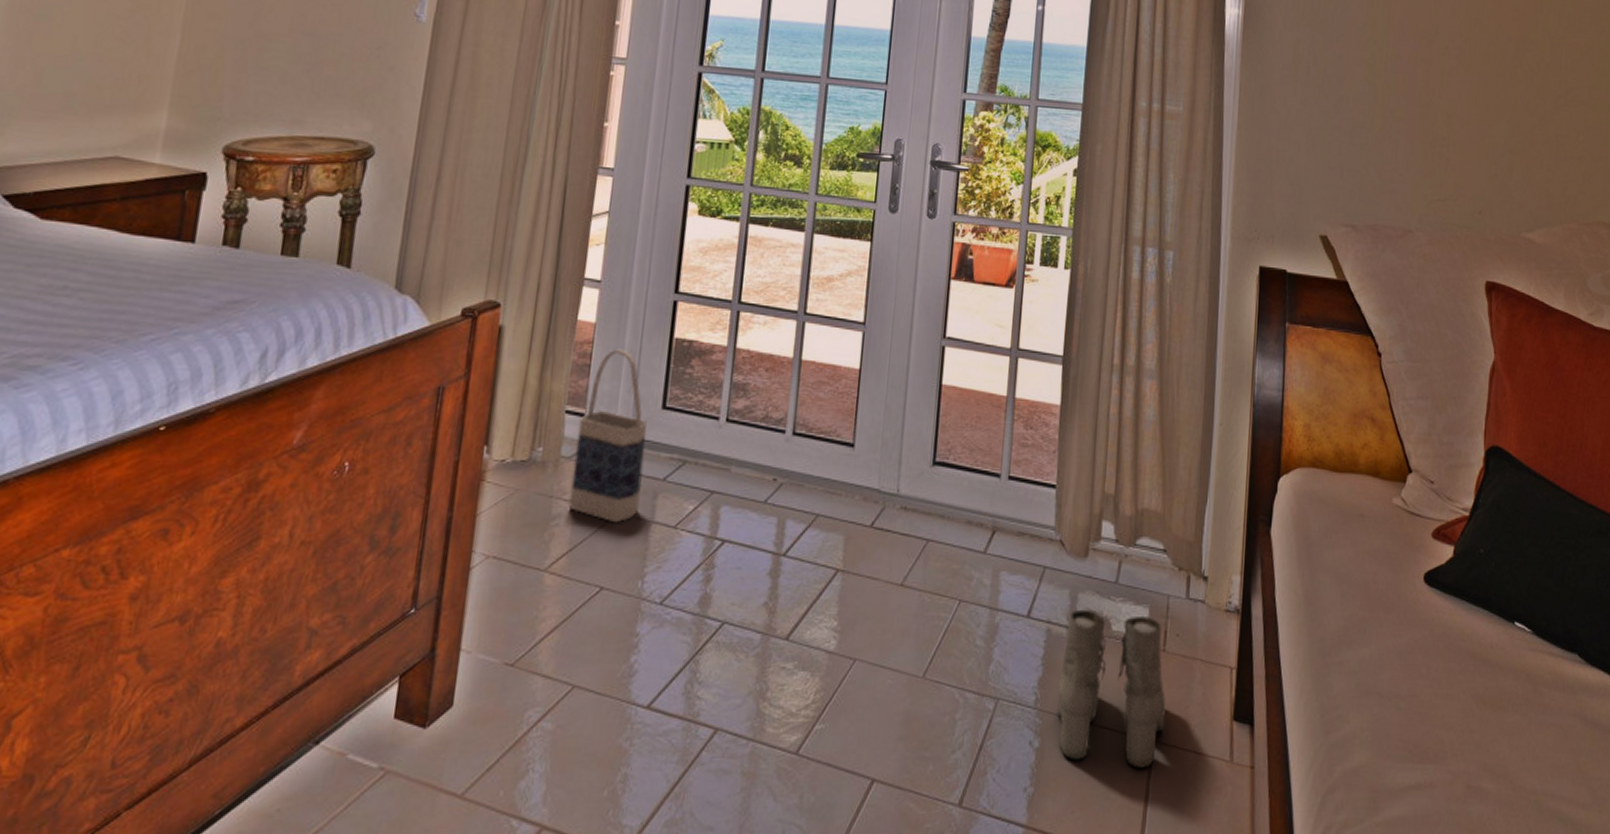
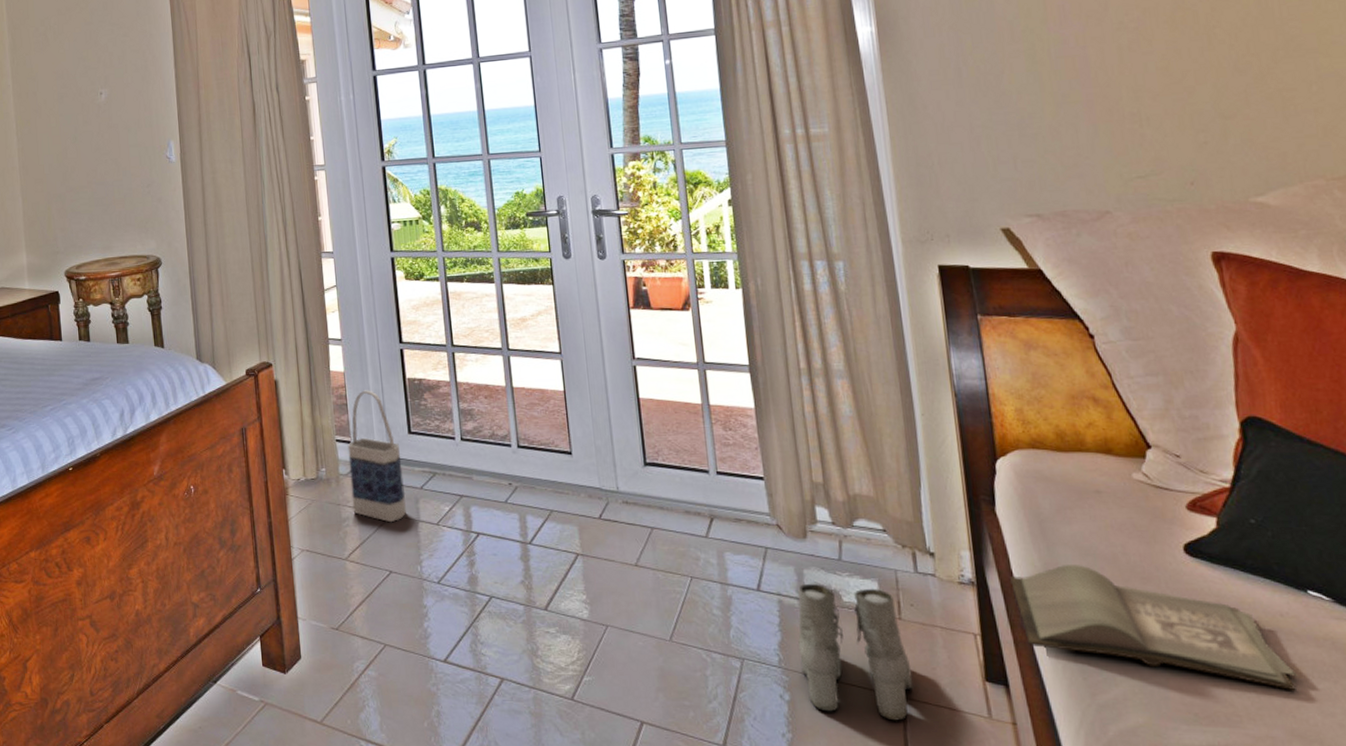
hardback book: none [1272,592,1496,725] -> present [1010,565,1298,691]

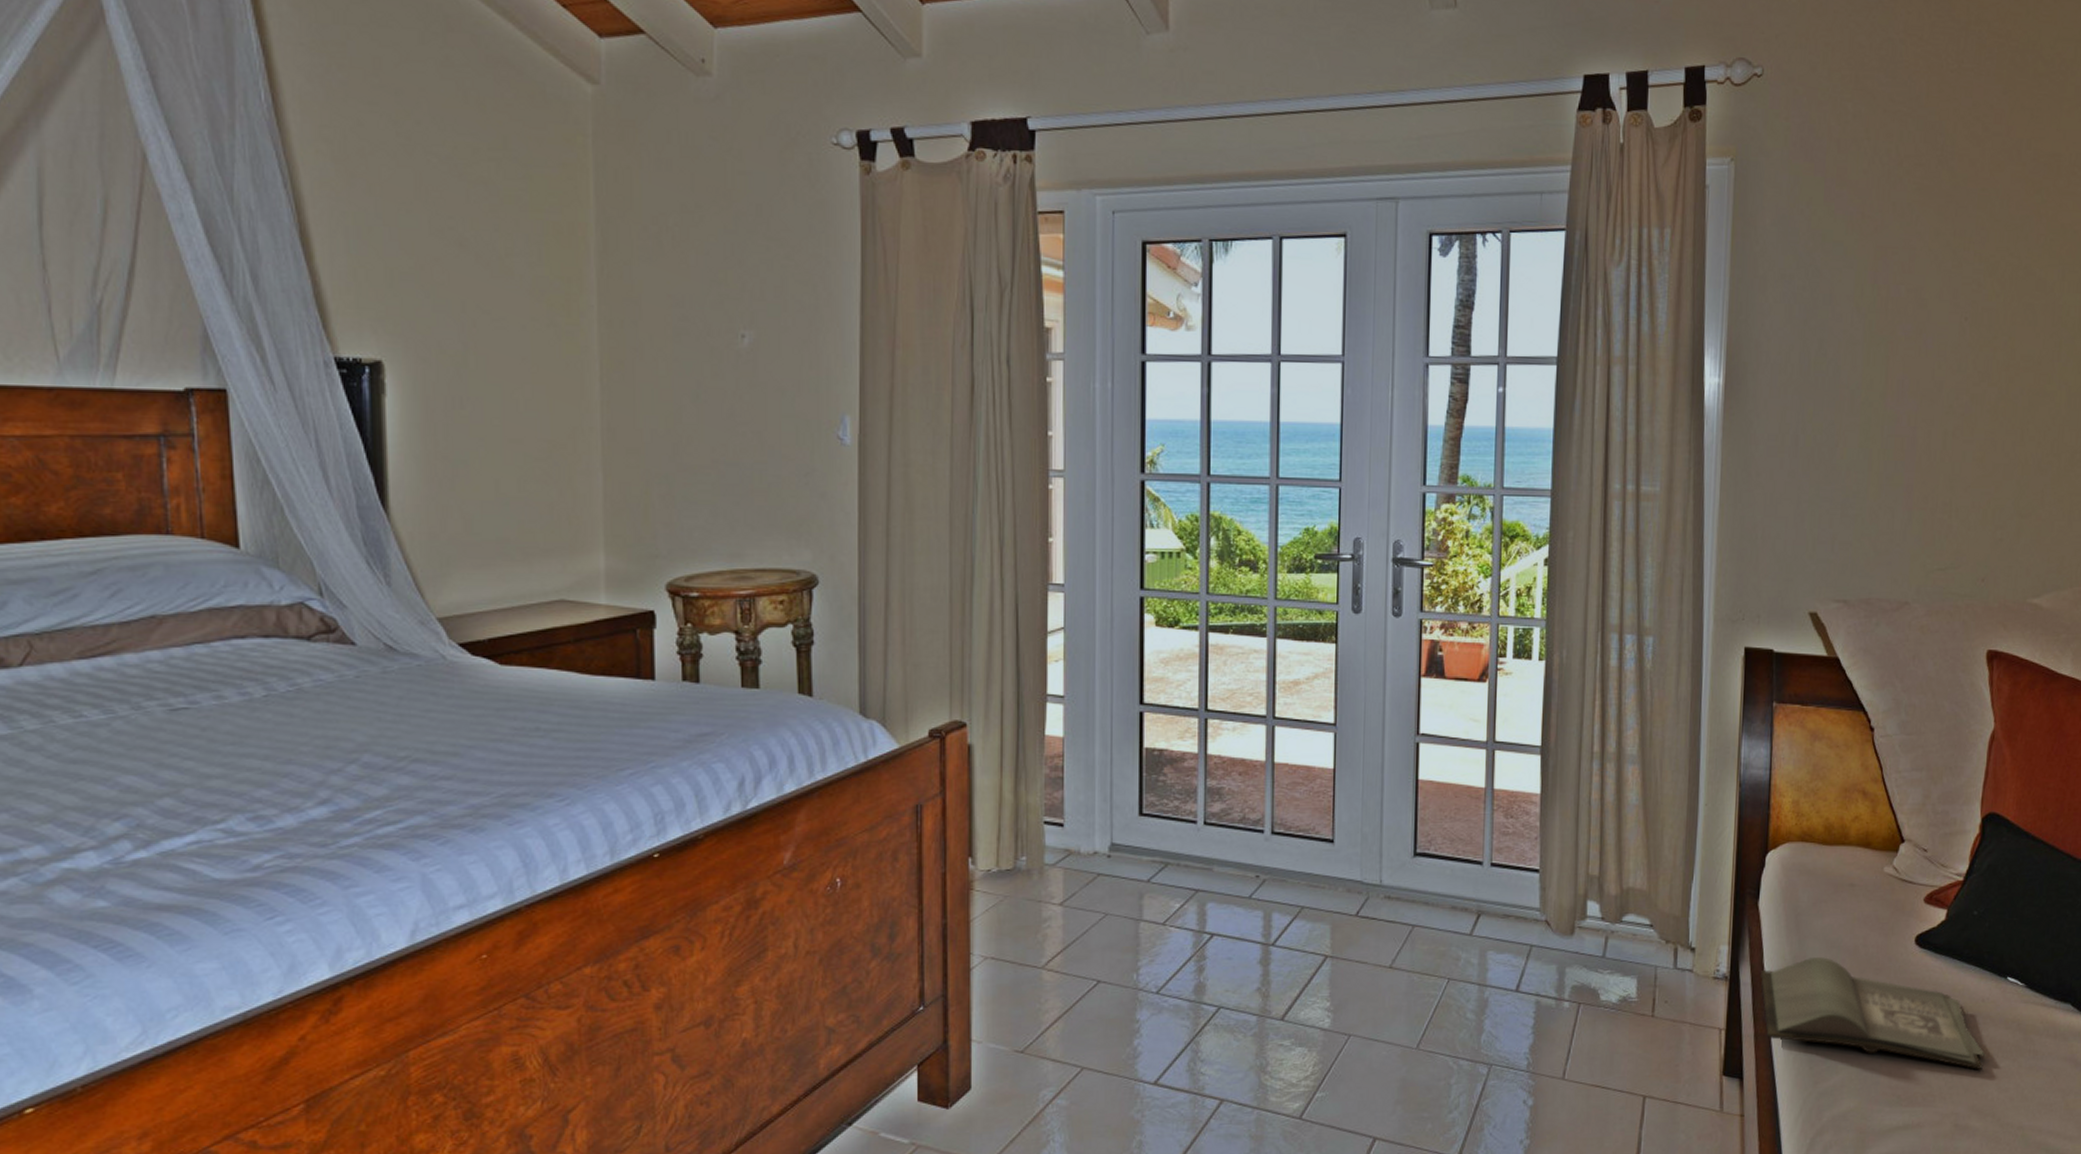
bag: present [347,390,406,523] -> none [1058,761,1128,923]
boots: present [798,583,914,721] -> none [1549,982,1656,1120]

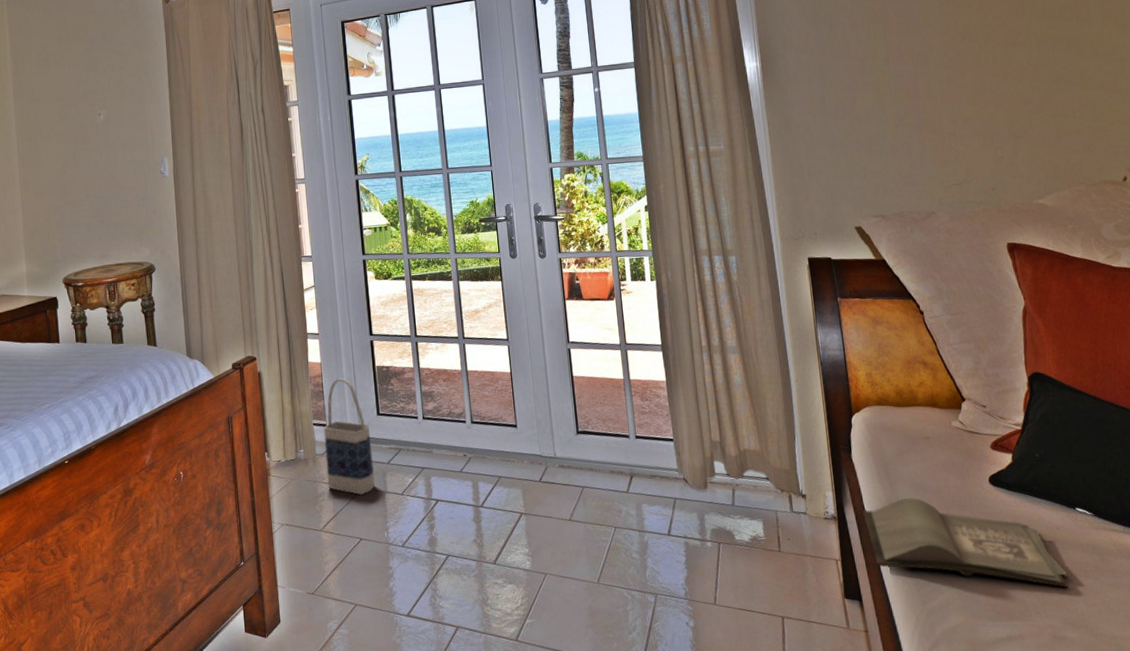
bag: none [1058,761,1128,923] -> present [323,378,375,495]

